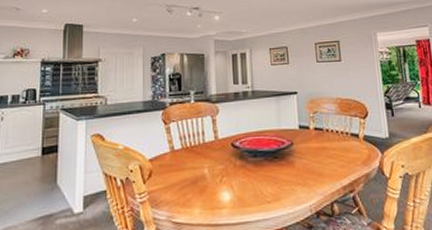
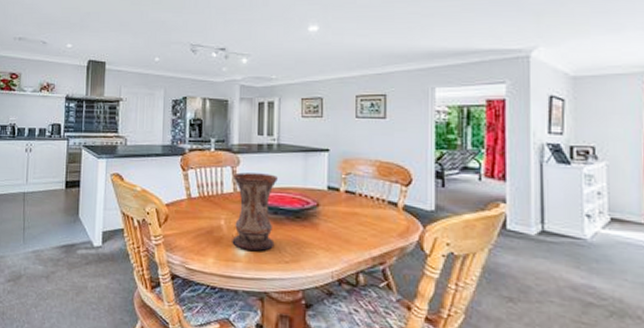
vase: none [214,119,257,195] -> present [232,172,278,251]

